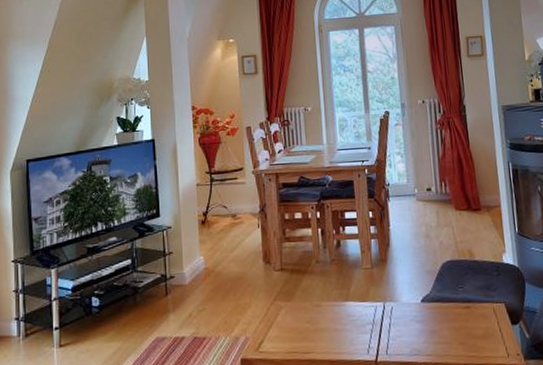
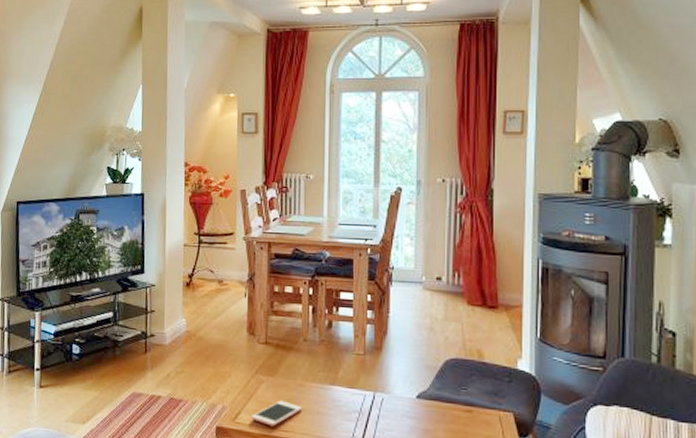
cell phone: none [274,323,320,351] -> present [251,400,302,427]

